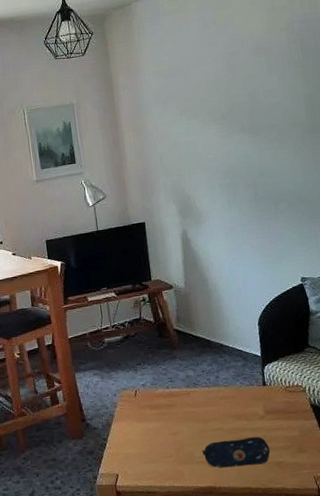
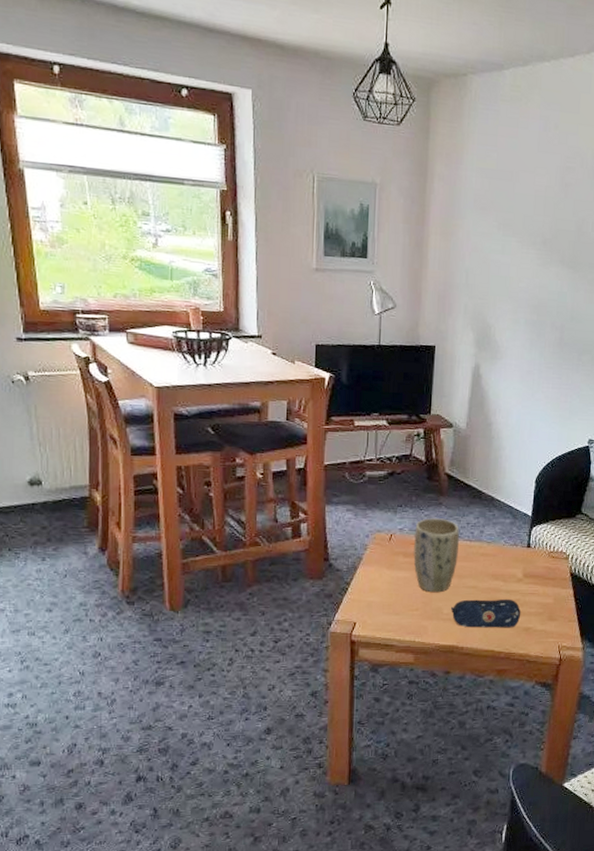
plant pot: none [156,370,200,439] -> present [413,518,459,593]

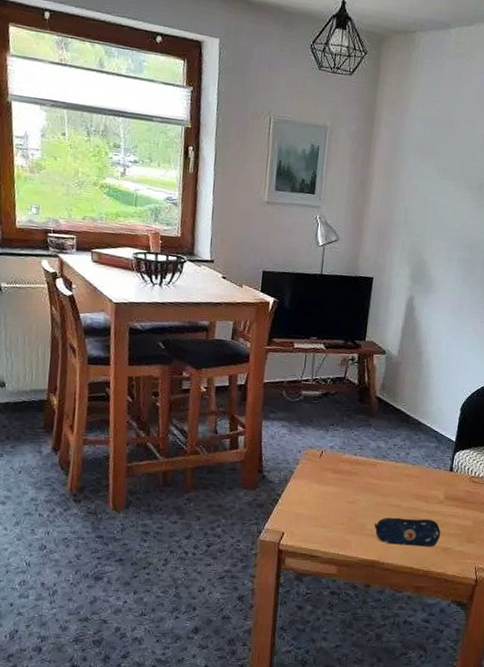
plant pot: present [413,518,459,593] -> none [342,438,387,509]

